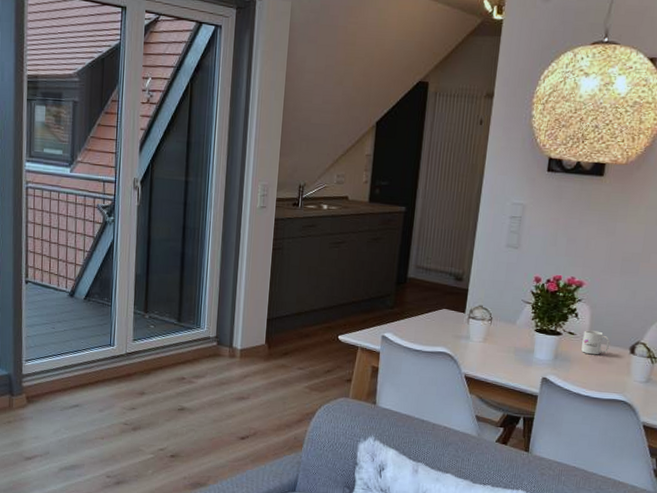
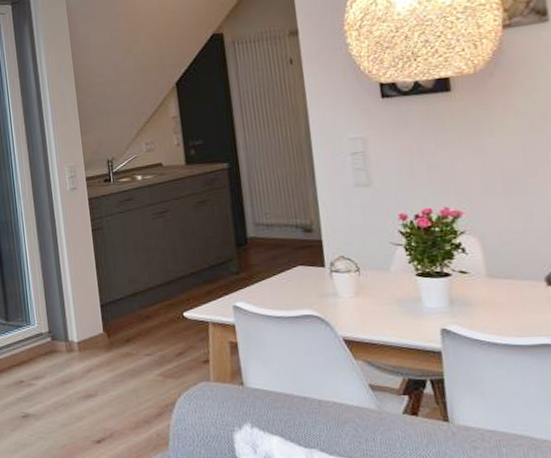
mug: present [581,330,610,355] -> none [478,265,517,294]

